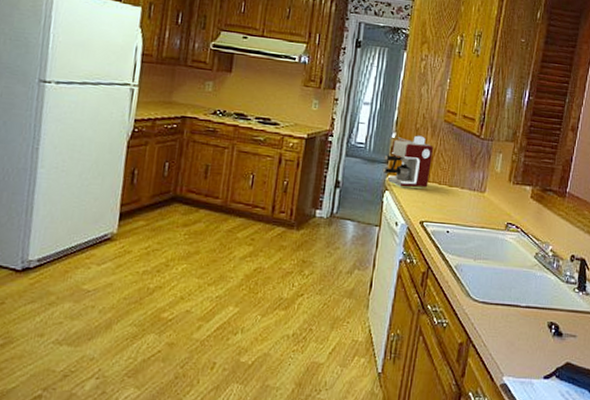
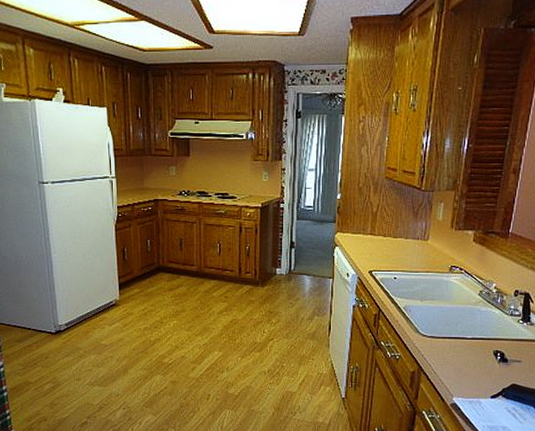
coffee maker: present [382,135,434,188] -> none [331,194,377,242]

